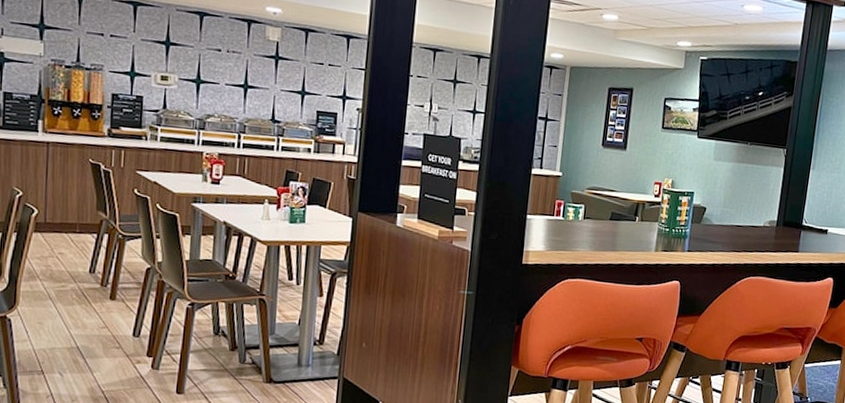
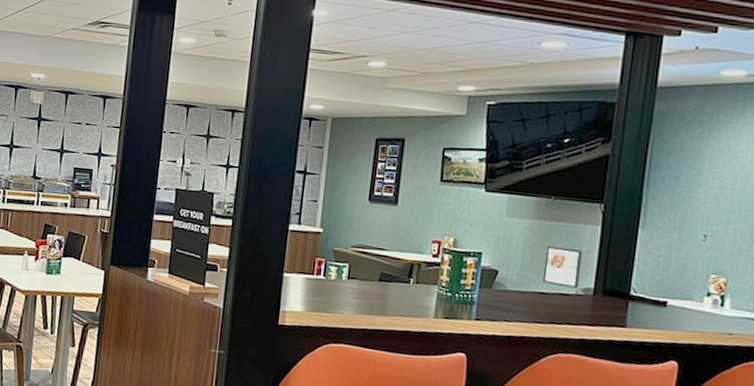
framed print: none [740,185,770,221] -> present [543,246,582,289]

